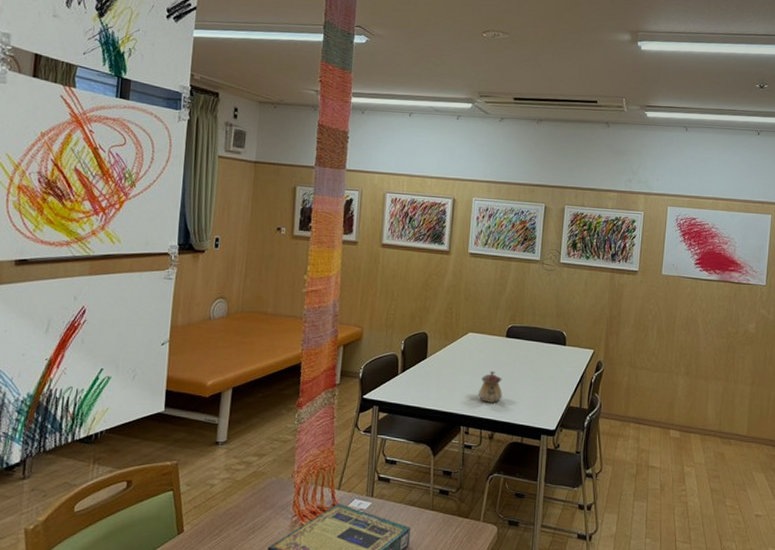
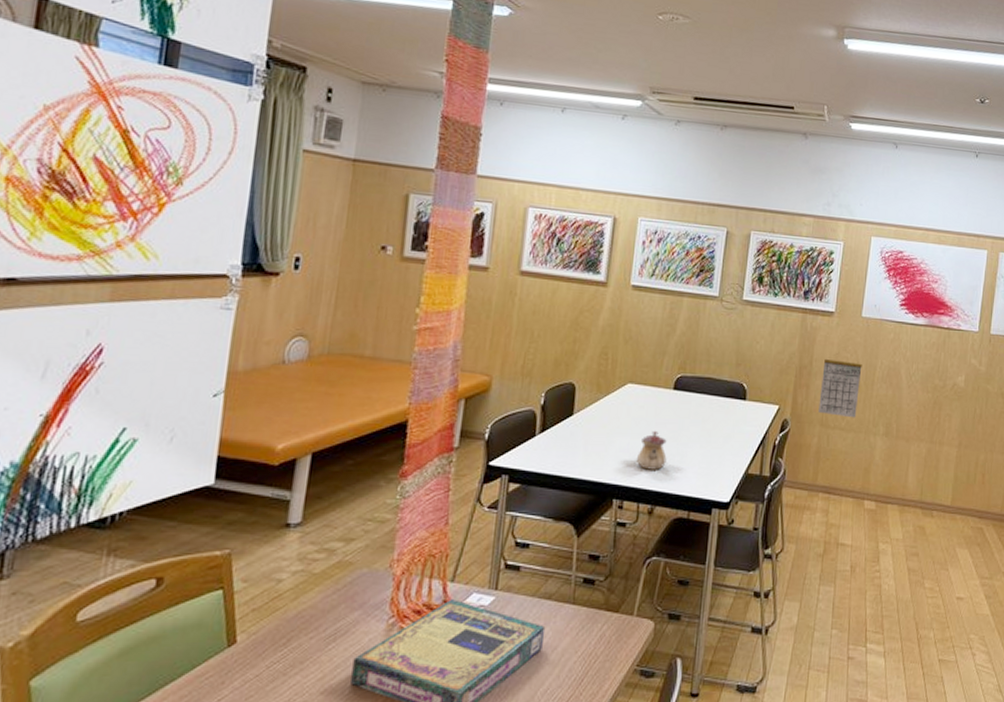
calendar: none [627,310,664,360] -> present [818,358,862,418]

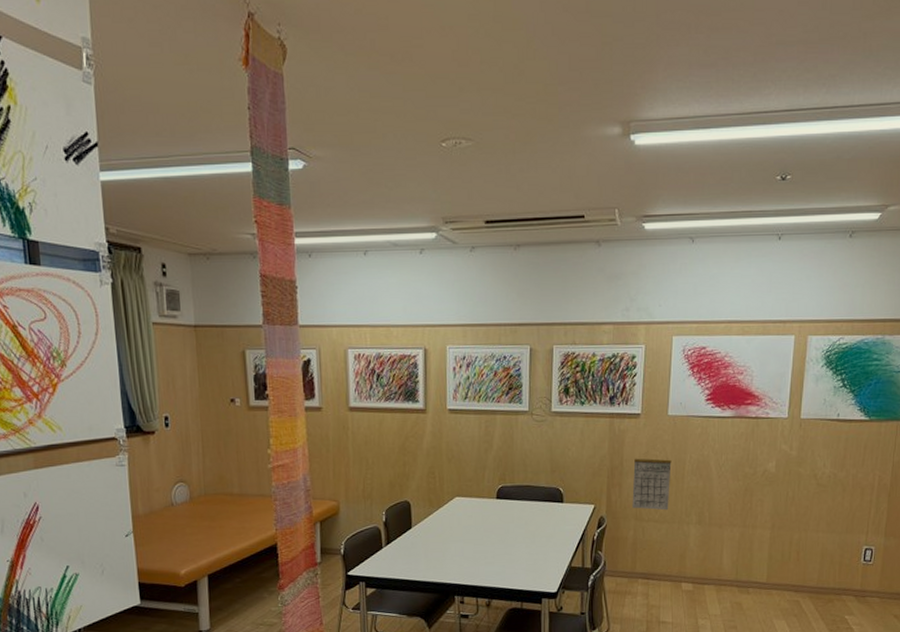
teapot: present [637,430,667,470] -> none [471,535,497,570]

